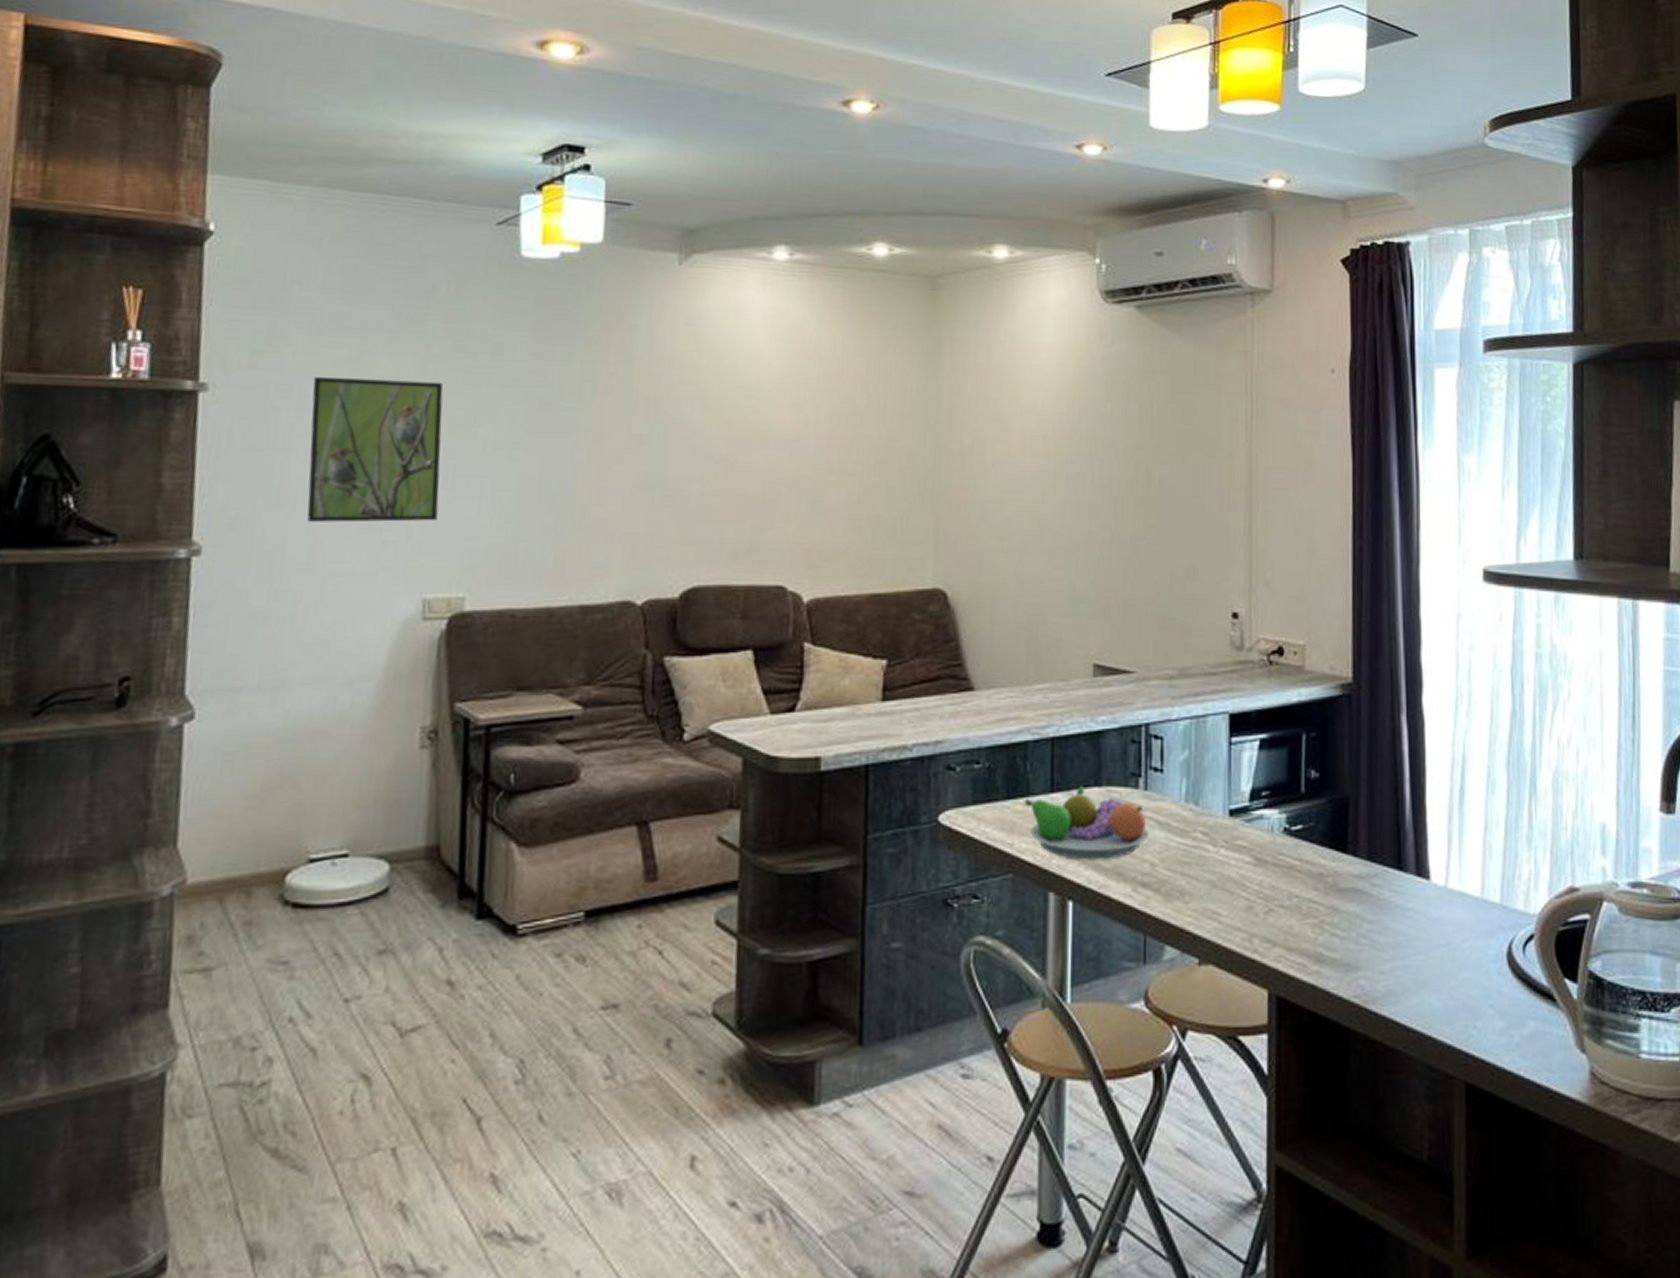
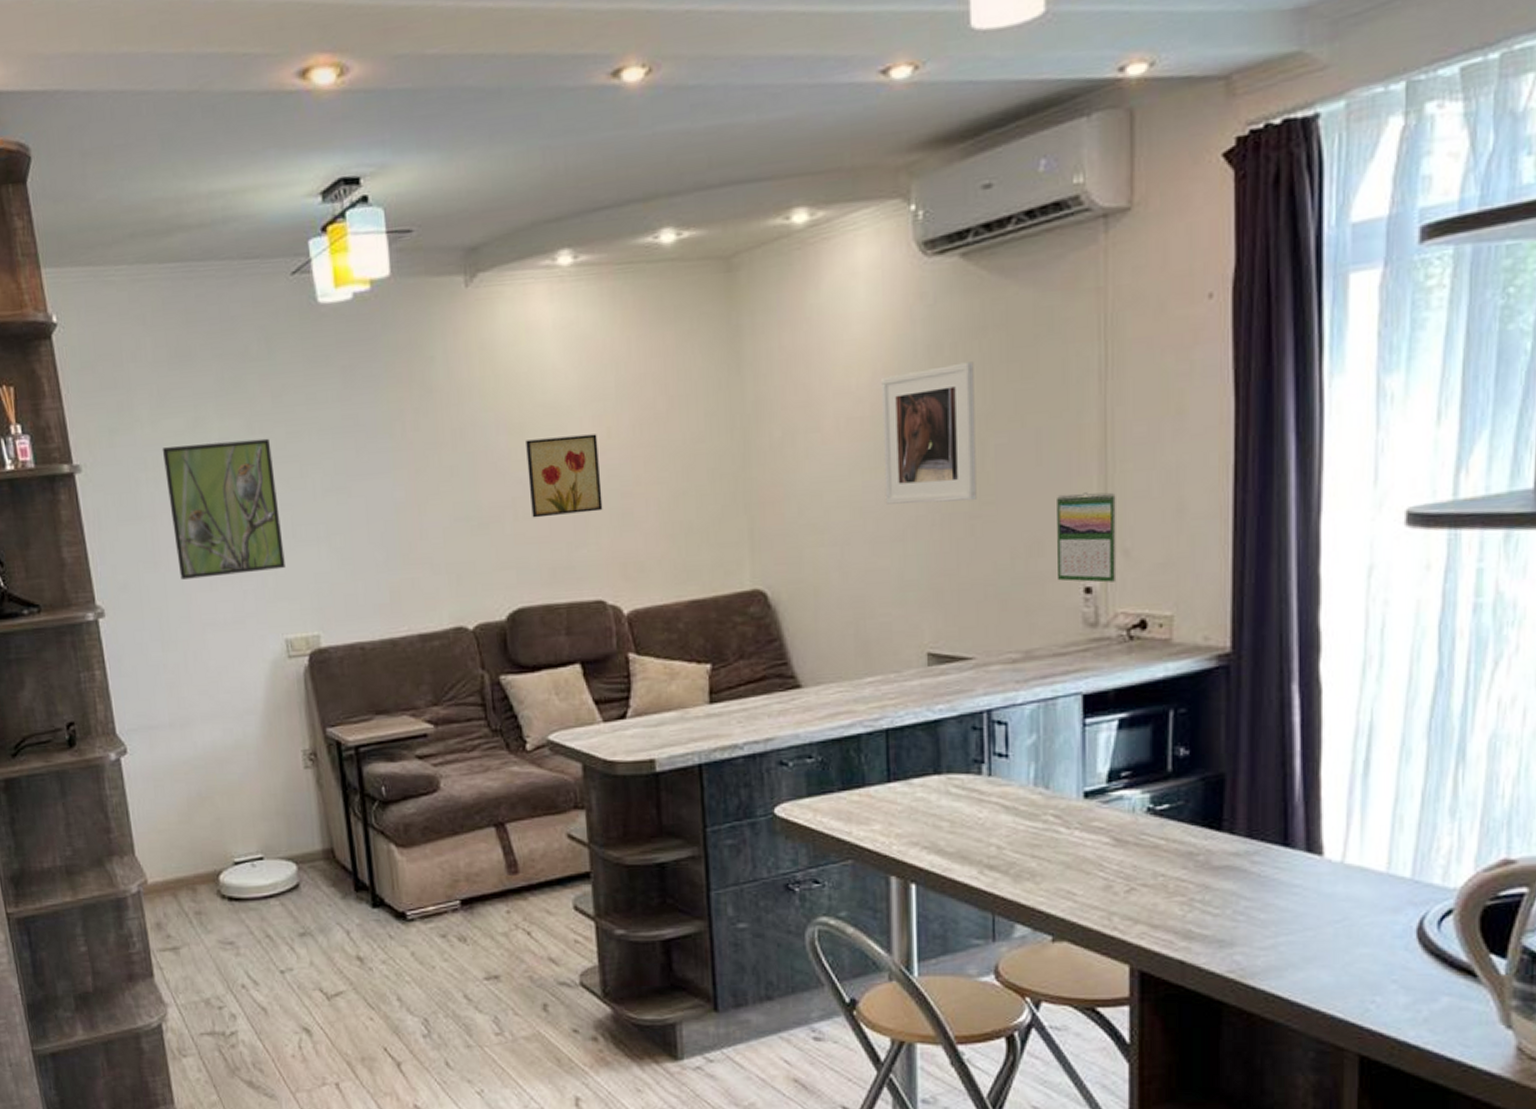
wall art: none [719,418,795,496] -> present [526,434,603,518]
fruit bowl: present [1024,785,1150,860] -> none [860,774,996,845]
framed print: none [1062,399,1143,524] -> present [881,361,977,505]
calendar: none [1210,526,1259,610] -> present [1057,492,1117,583]

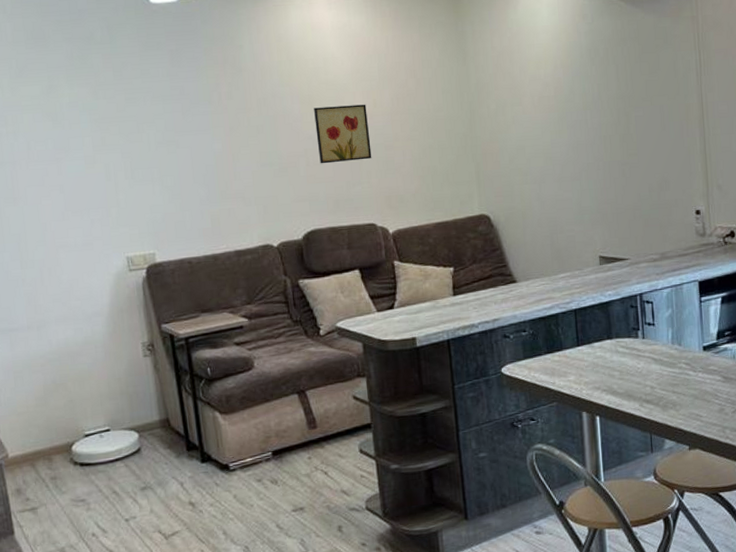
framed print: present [162,438,285,580] -> none [20,103,126,212]
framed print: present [881,361,977,505] -> none [560,61,626,155]
calendar: present [1057,492,1117,583] -> none [675,148,715,207]

